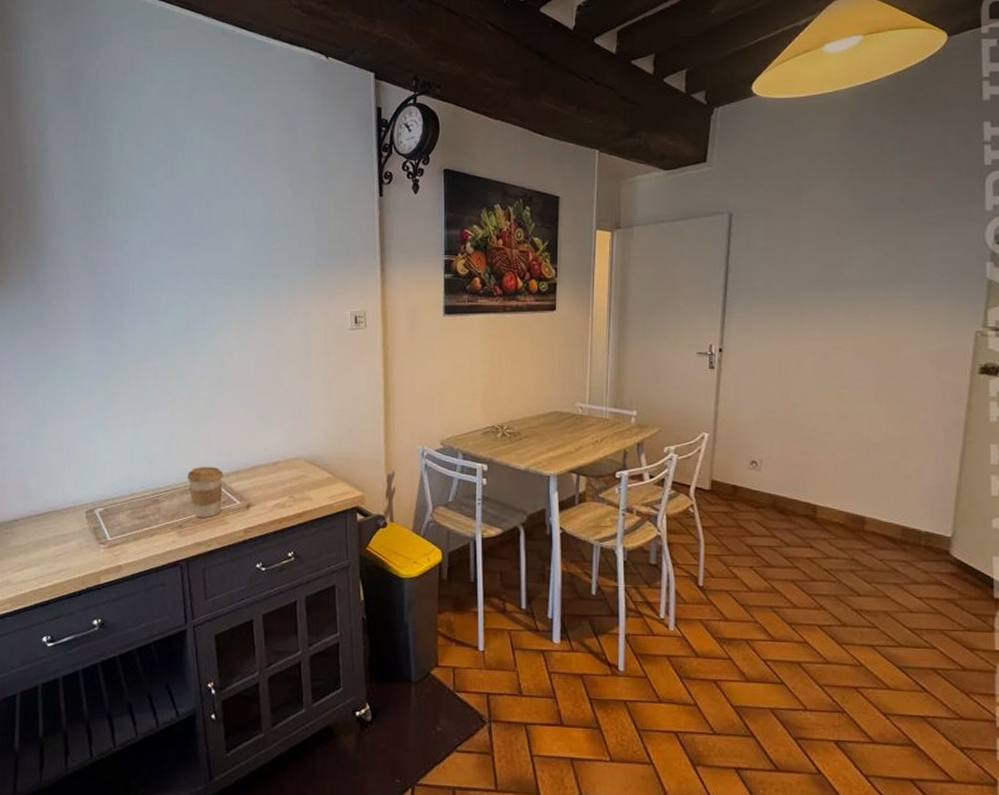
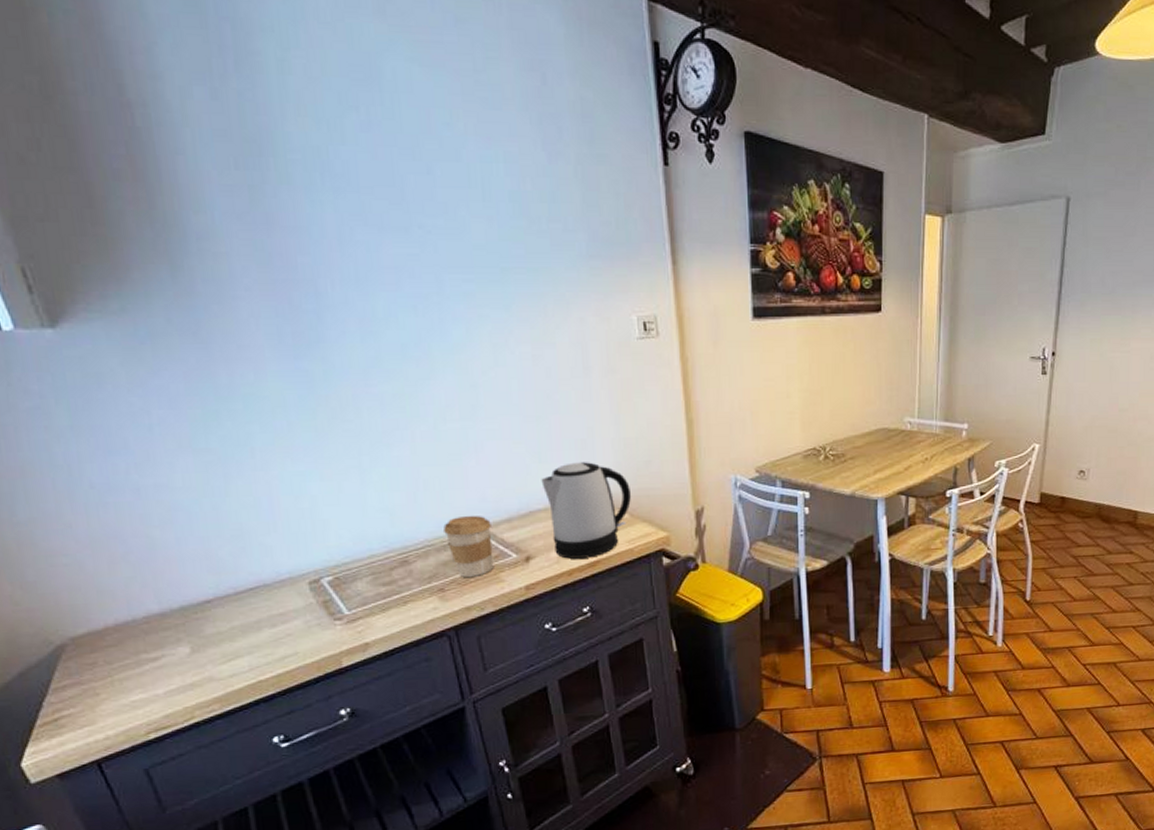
kettle: none [265,428,335,509] -> present [541,462,631,559]

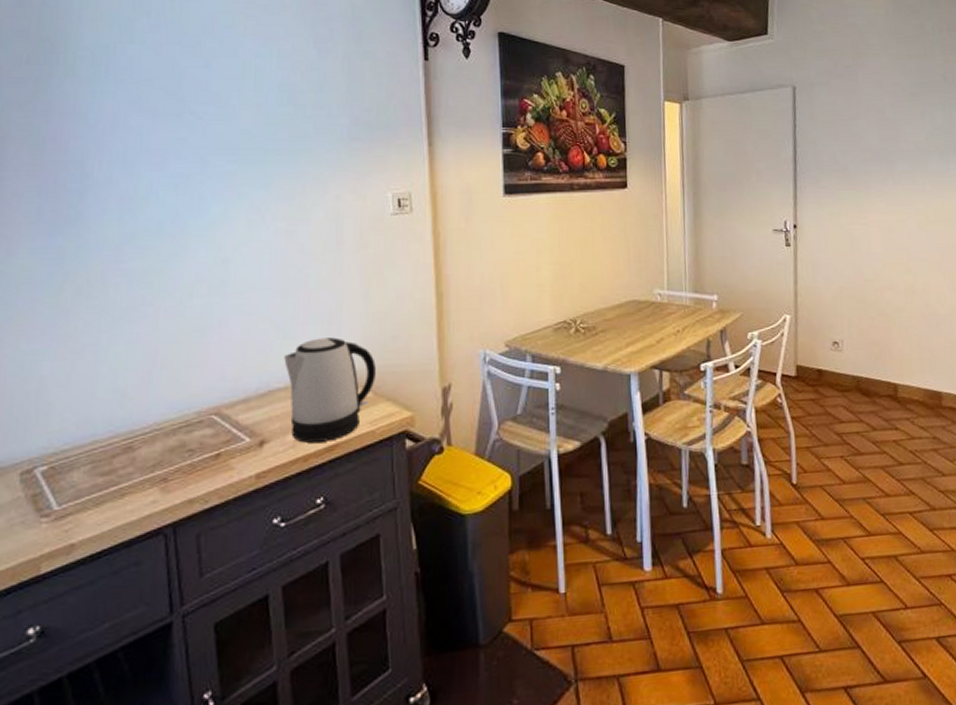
coffee cup: present [443,515,494,577] -> none [176,395,227,465]

